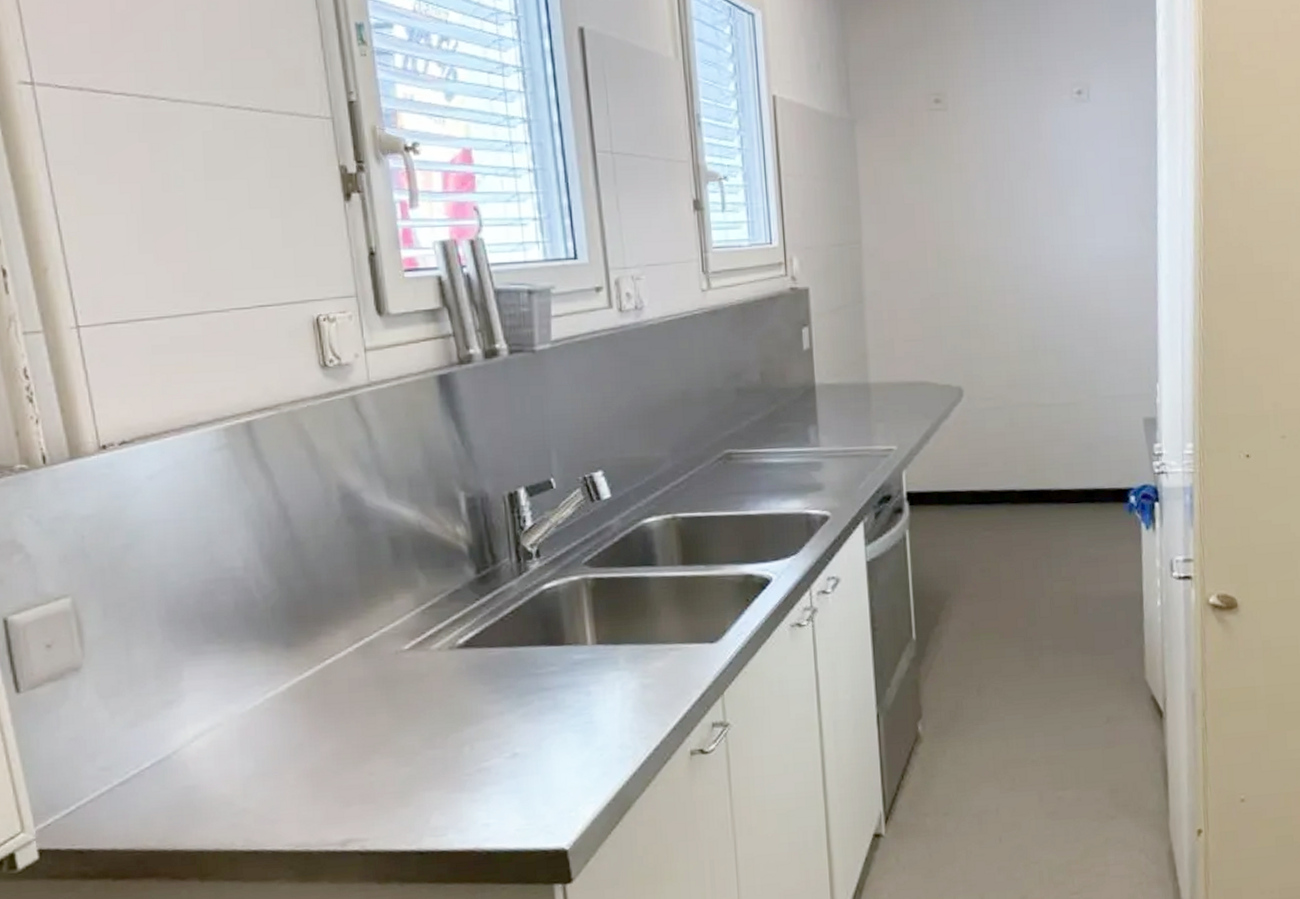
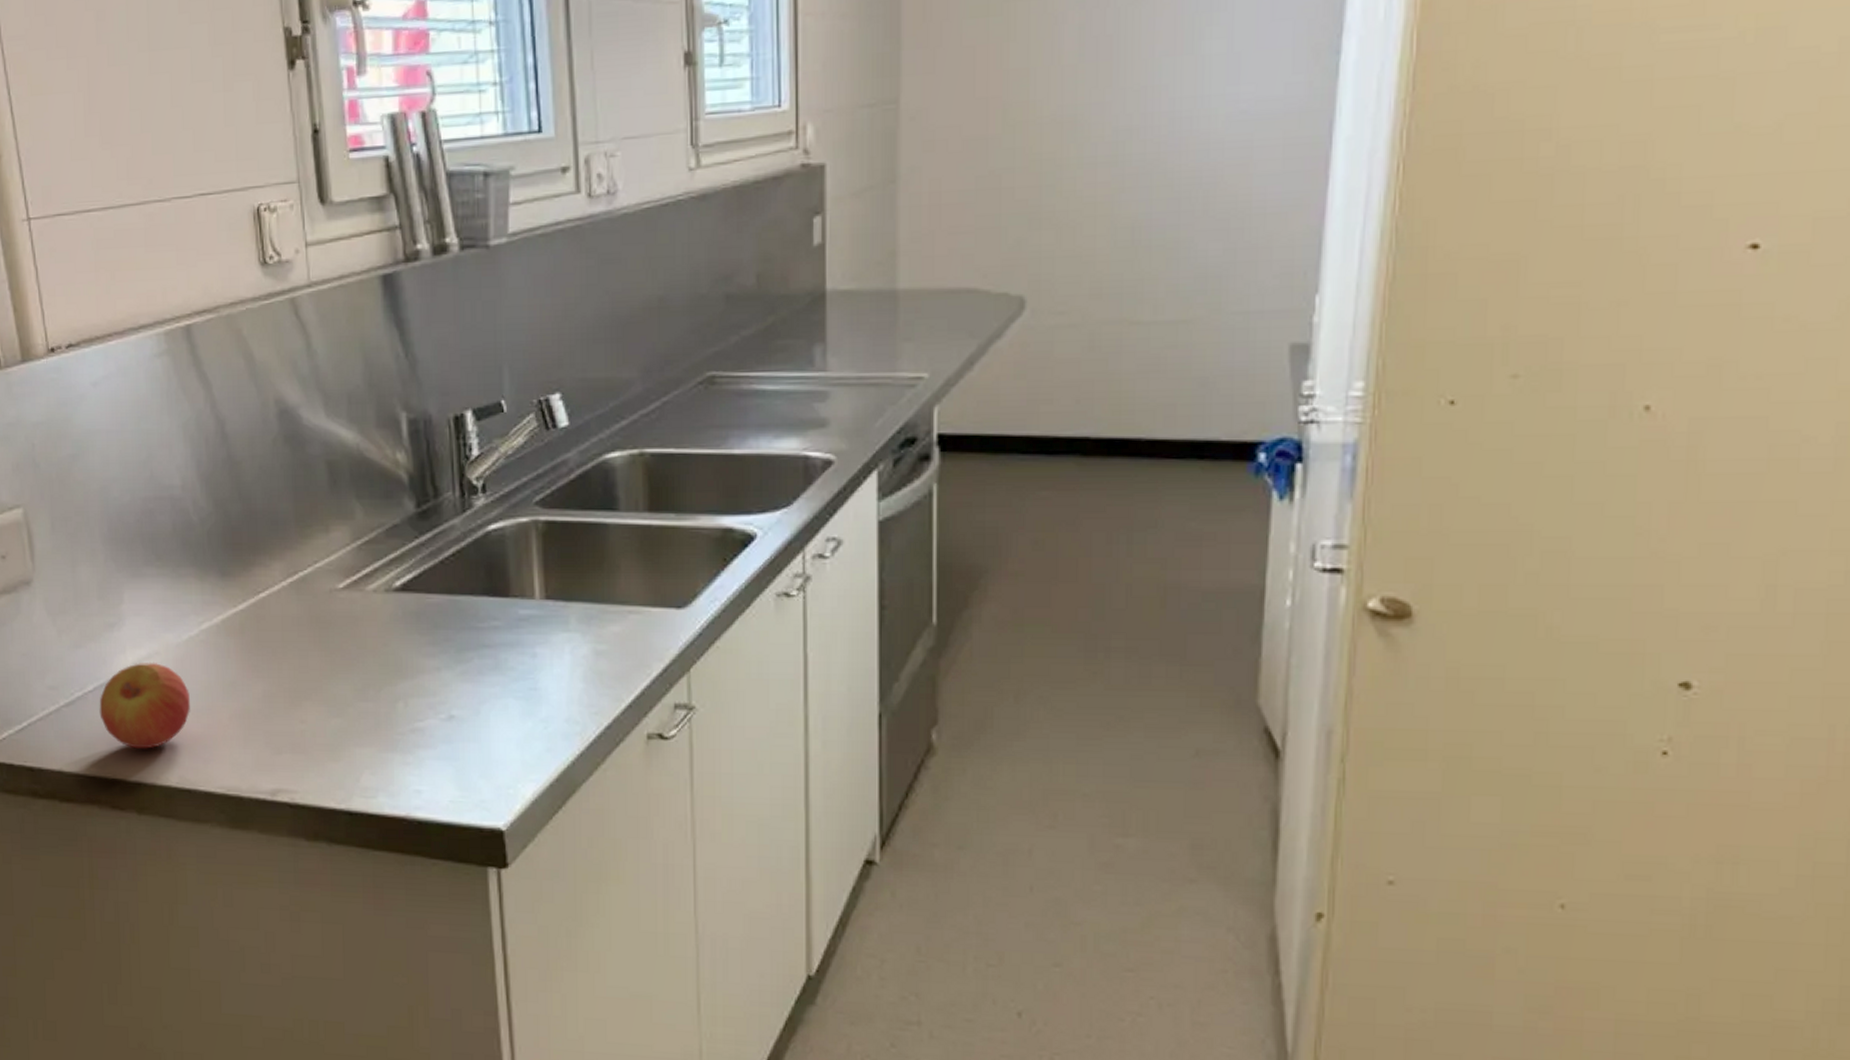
apple: none [157,733,256,818] -> present [99,662,190,749]

